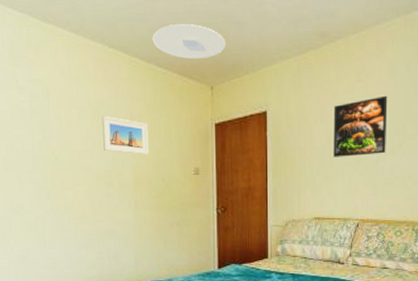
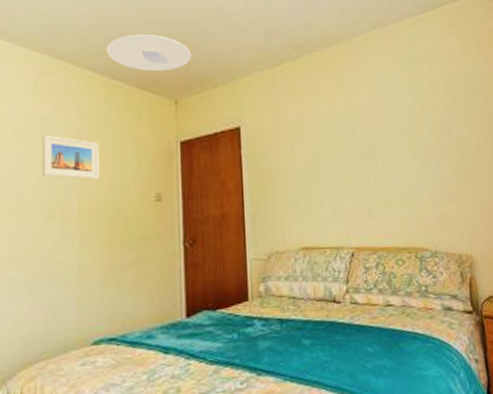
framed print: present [333,95,388,157] -> none [315,109,377,177]

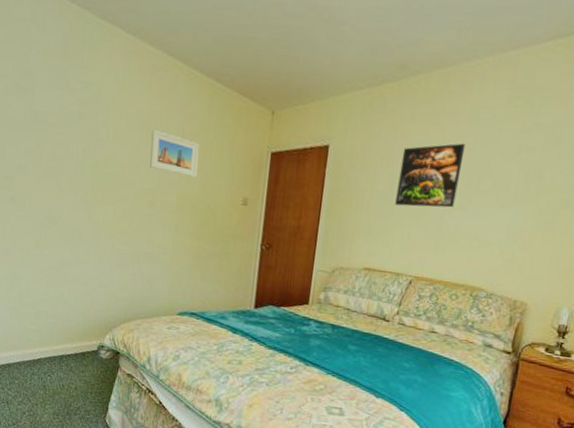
ceiling light: present [106,35,192,71] -> none [215,37,295,79]
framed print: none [315,109,377,177] -> present [395,143,466,208]

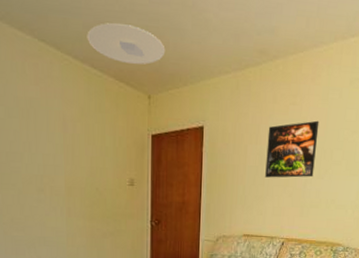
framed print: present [150,130,200,178] -> none [31,117,82,162]
ceiling light: none [215,37,295,79] -> present [87,23,166,65]

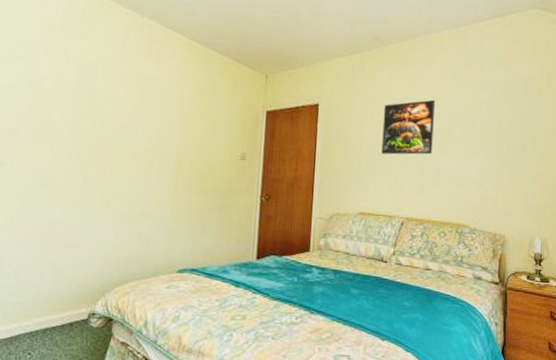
ceiling light: present [87,23,166,65] -> none [211,13,284,48]

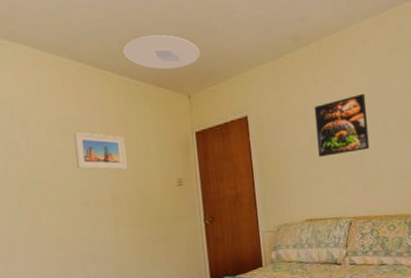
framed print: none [149,93,198,136] -> present [73,132,127,170]
ceiling light: none [211,13,284,48] -> present [123,35,201,69]

